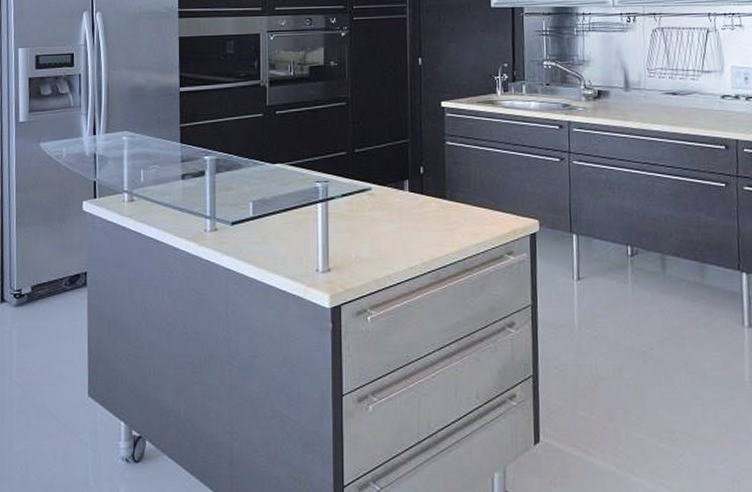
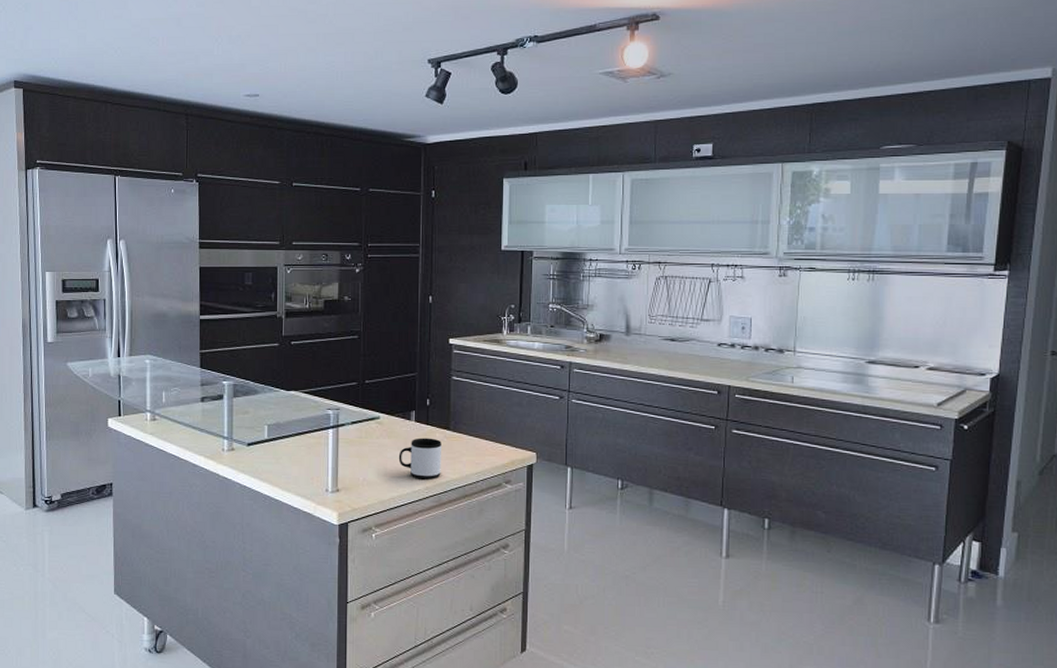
mug: none [392,208,439,254] -> present [398,438,441,480]

